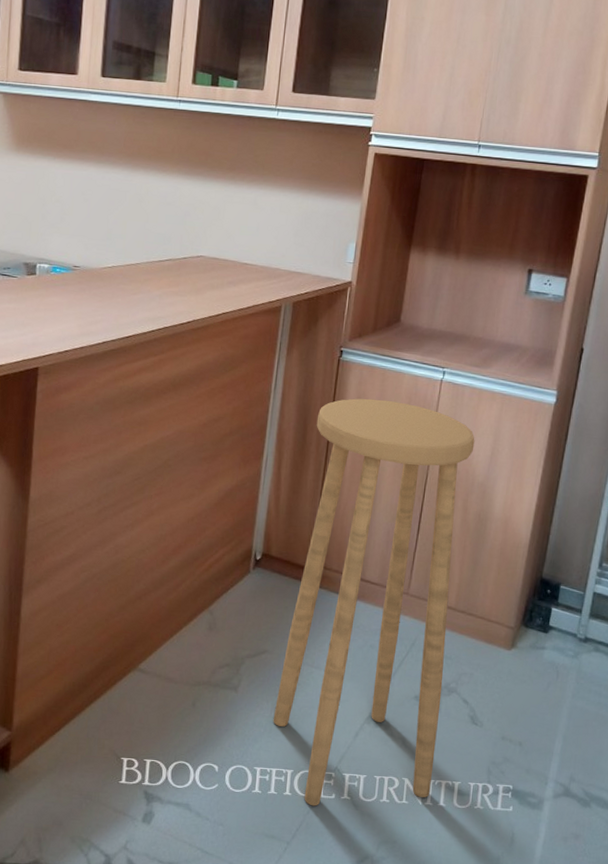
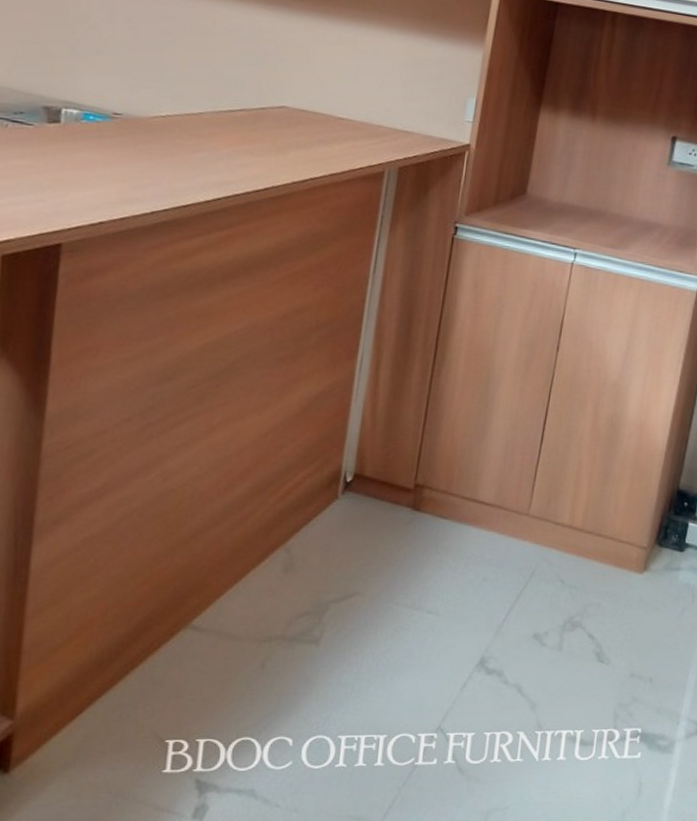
stool: present [273,398,475,806] -> none [363,284,609,776]

